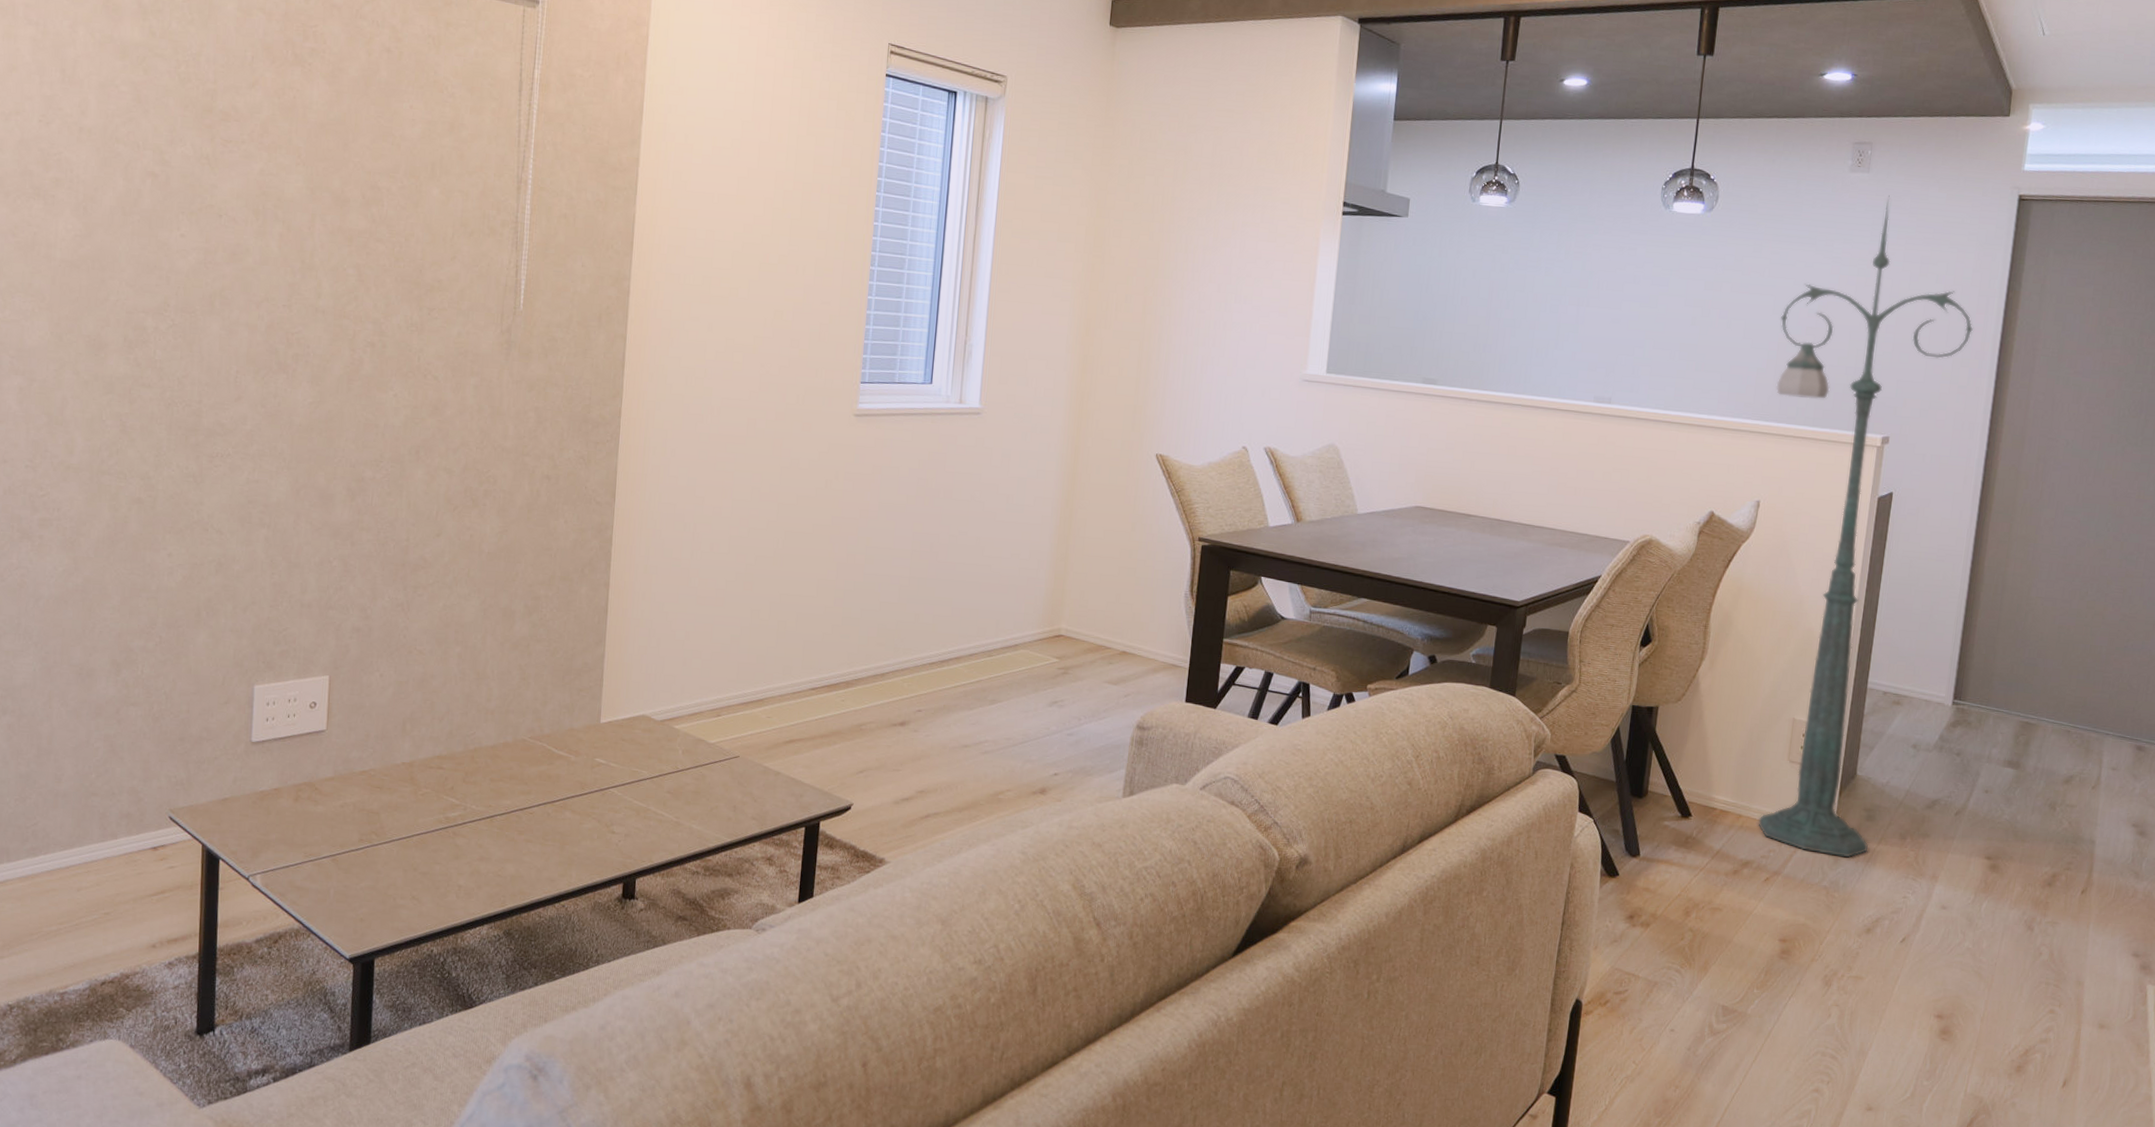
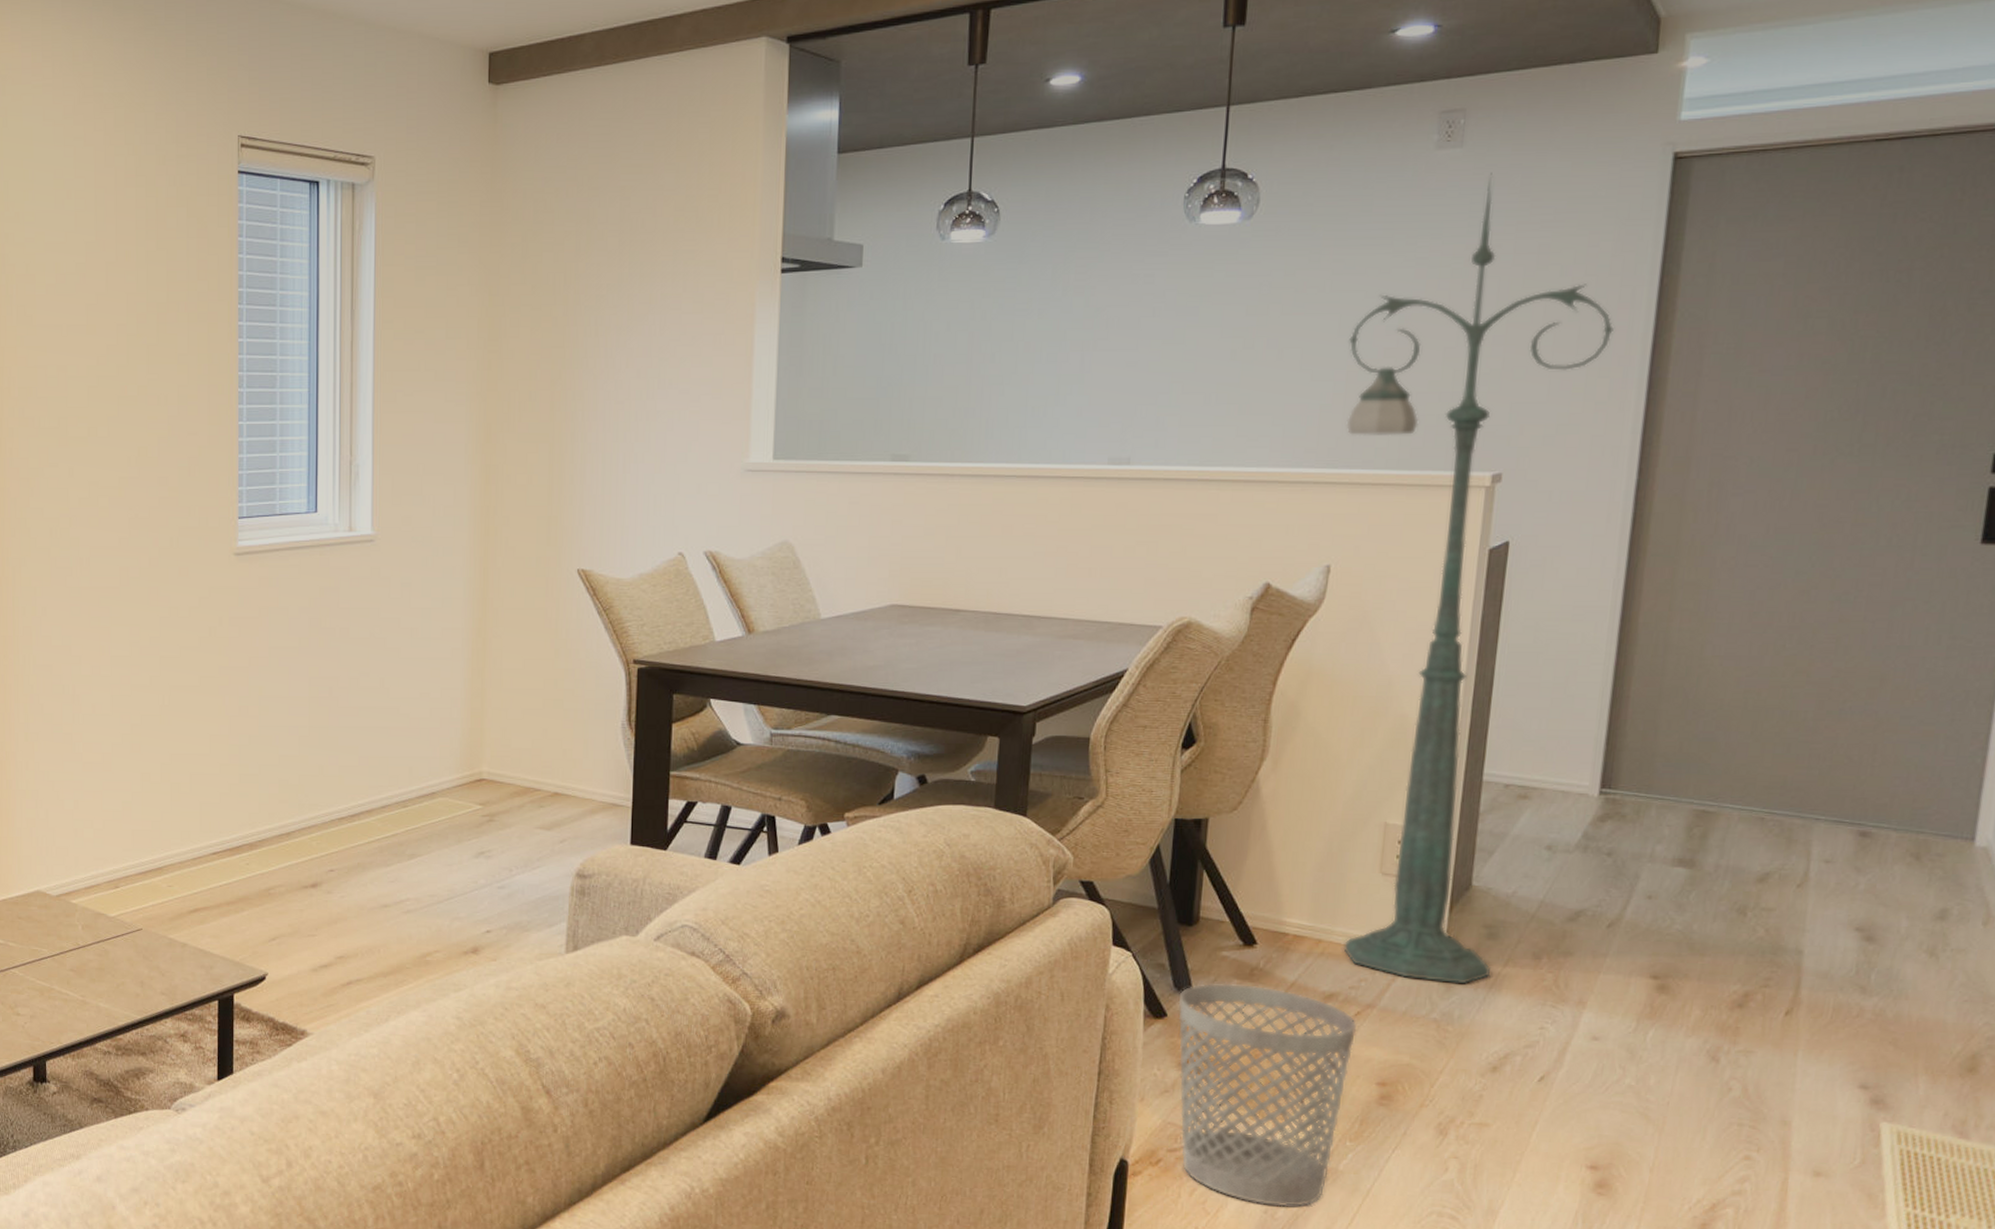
wastebasket: none [1625,848,1766,1045] -> present [1178,983,1358,1207]

